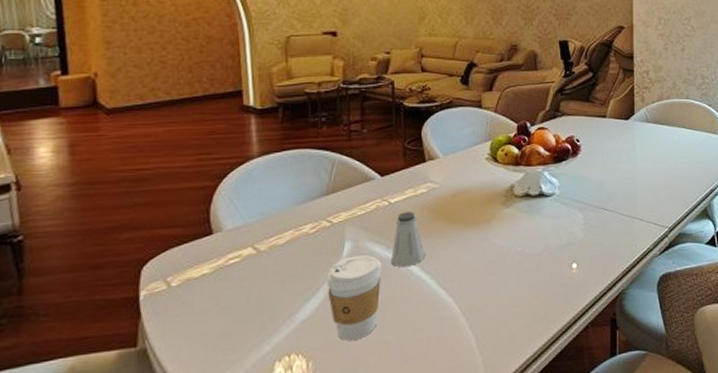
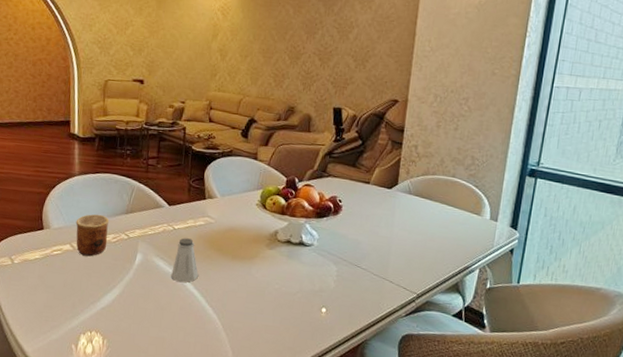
cup: none [258,201,305,258] -> present [75,214,110,257]
coffee cup: present [327,255,382,341] -> none [121,265,164,331]

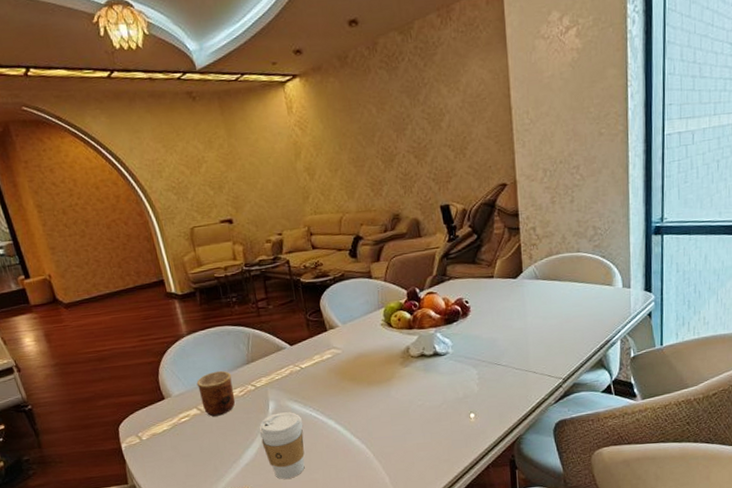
coffee cup: none [121,265,164,331] -> present [259,412,305,479]
saltshaker: present [171,238,199,283] -> none [308,374,337,421]

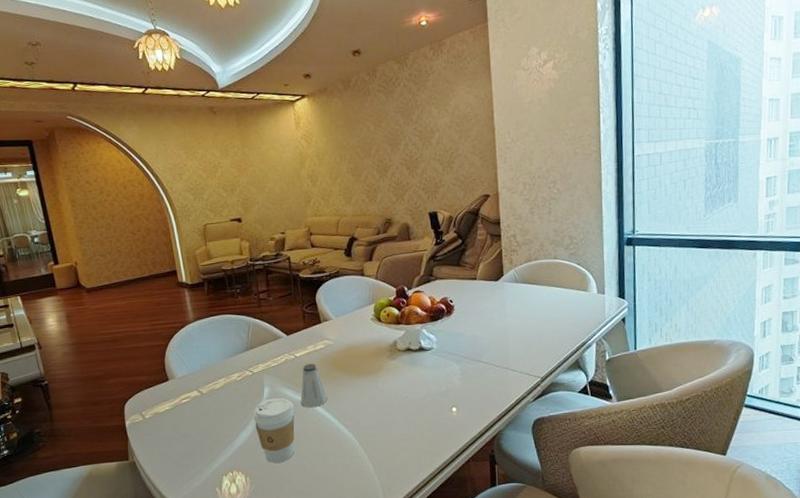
cup: present [196,370,236,417] -> none [199,356,234,399]
saltshaker: none [308,374,337,421] -> present [300,363,327,408]

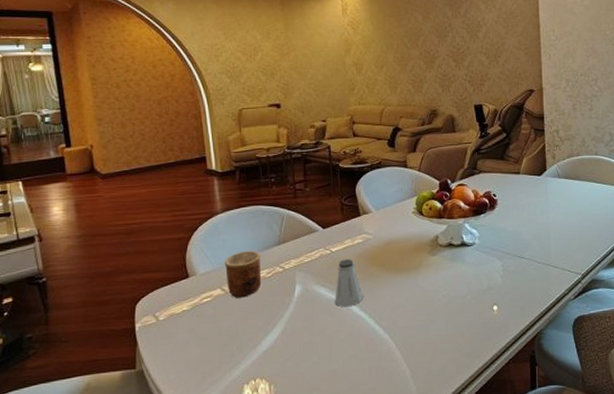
cup: none [199,356,234,399] -> present [224,250,262,298]
coffee cup: present [253,398,295,463] -> none [282,296,328,369]

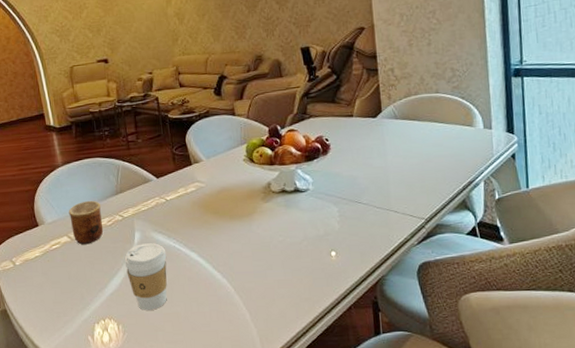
coffee cup: none [282,296,328,369] -> present [124,243,167,310]
saltshaker: present [335,259,363,307] -> none [172,207,200,253]

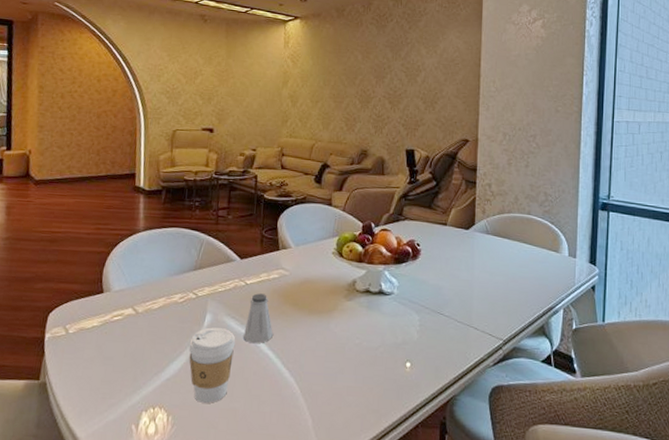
cup: present [68,200,104,245] -> none [139,272,177,321]
saltshaker: none [172,207,200,253] -> present [244,293,273,344]

